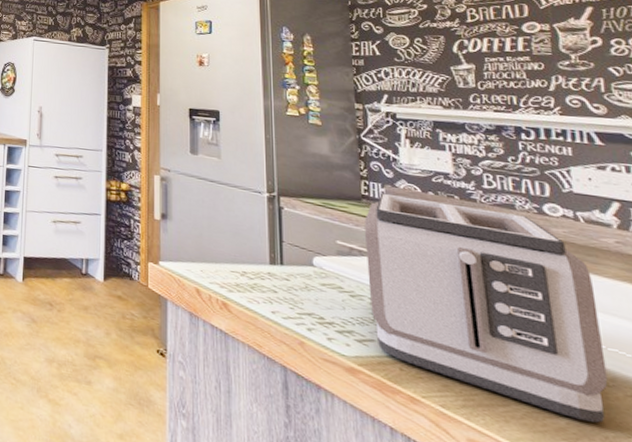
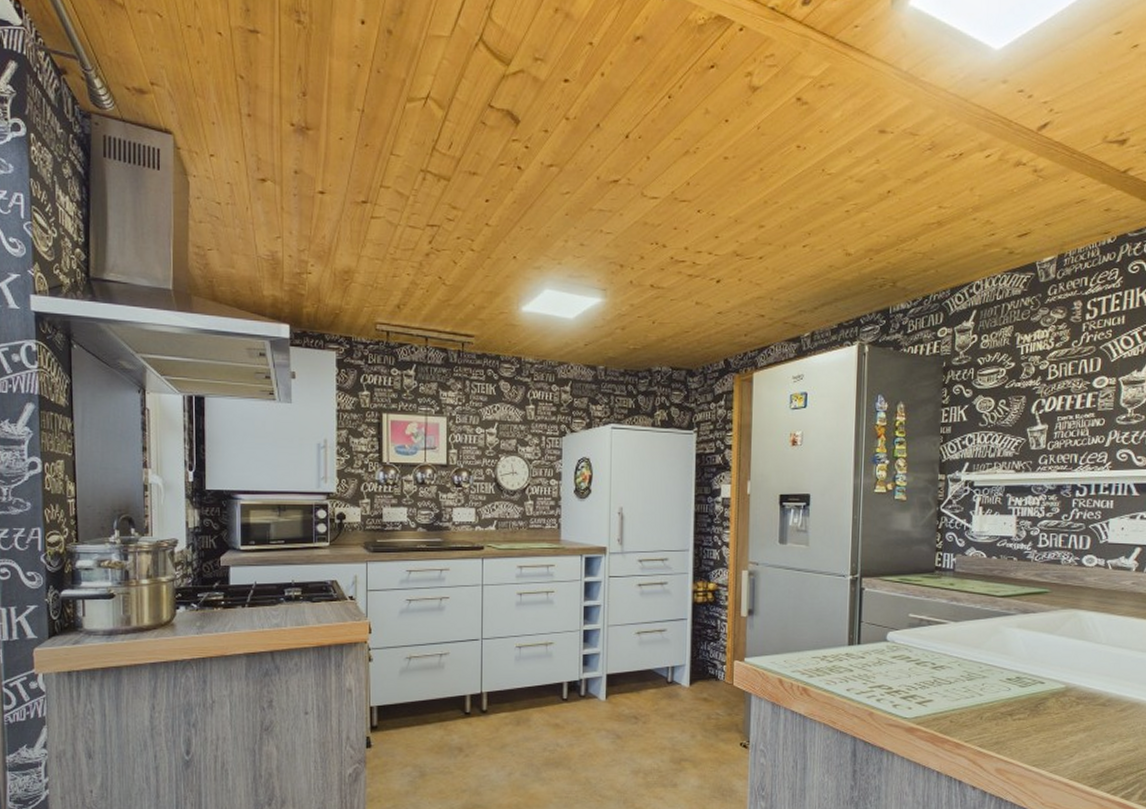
toaster: present [364,193,608,423] -> none [932,562,1109,737]

